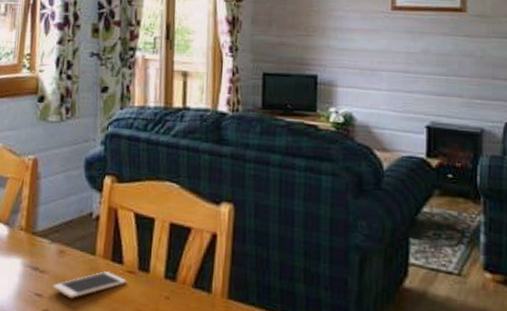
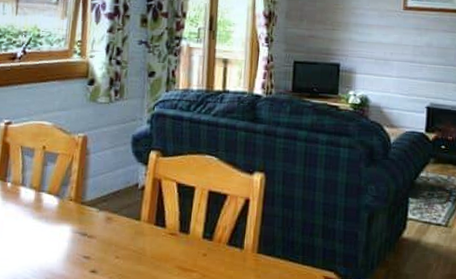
cell phone: present [53,271,127,299] -> none [100,234,169,260]

